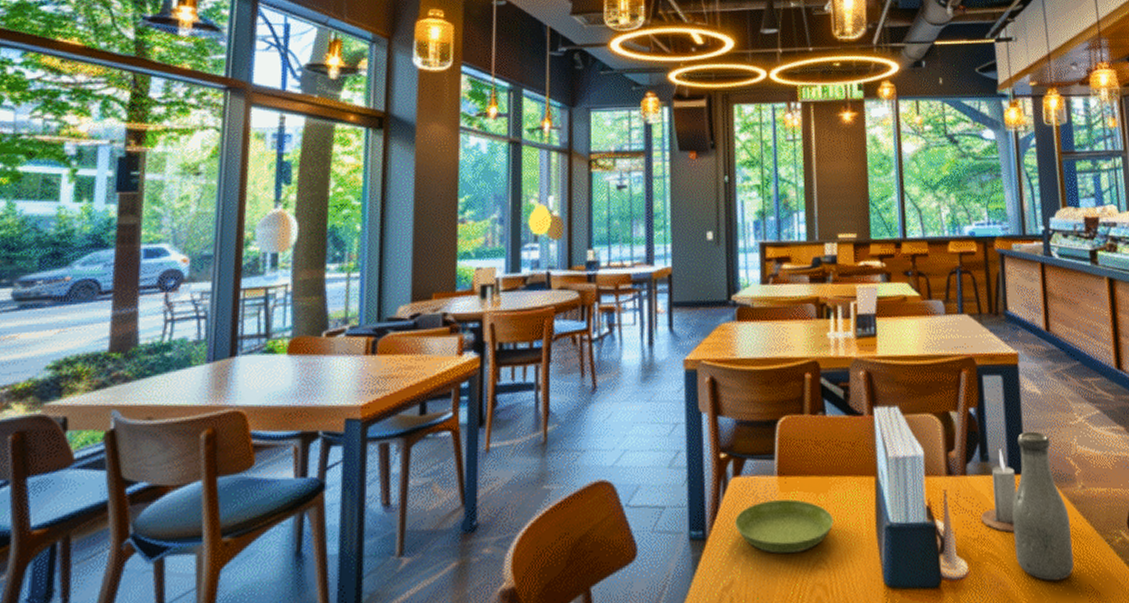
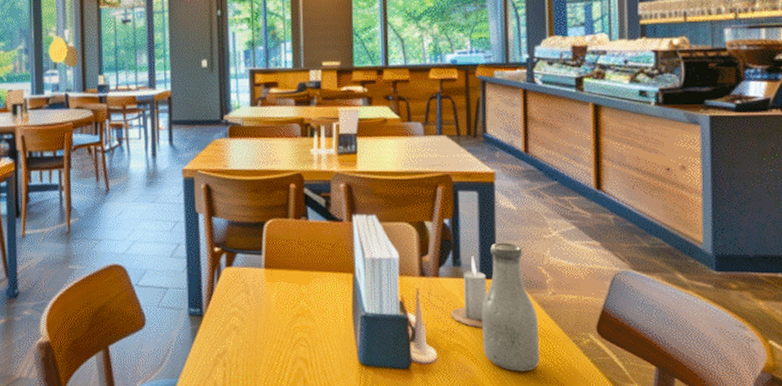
saucer: present [735,499,834,554] -> none [228,288,314,332]

